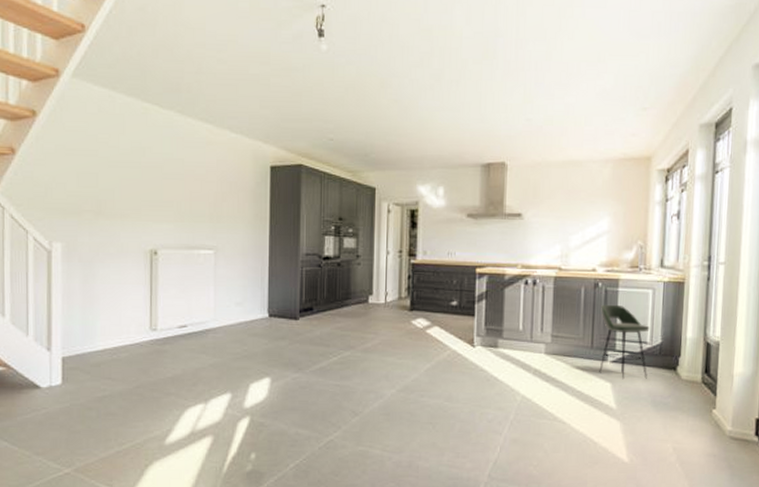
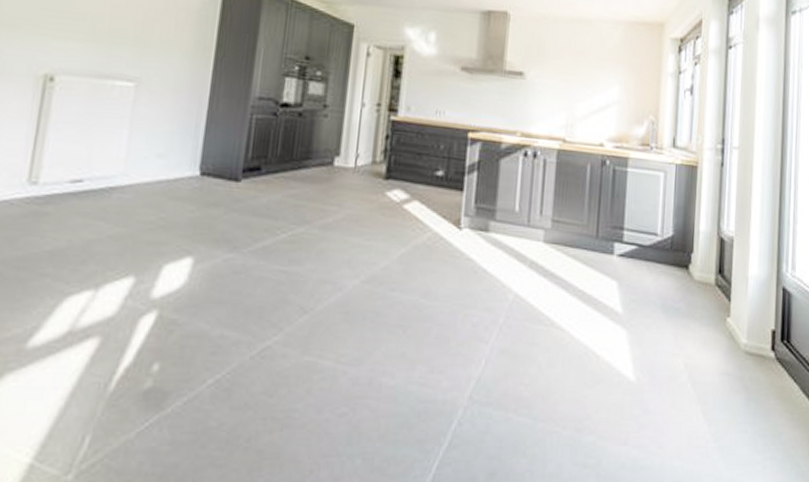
bar stool: present [599,304,650,380] -> none [604,186,661,278]

